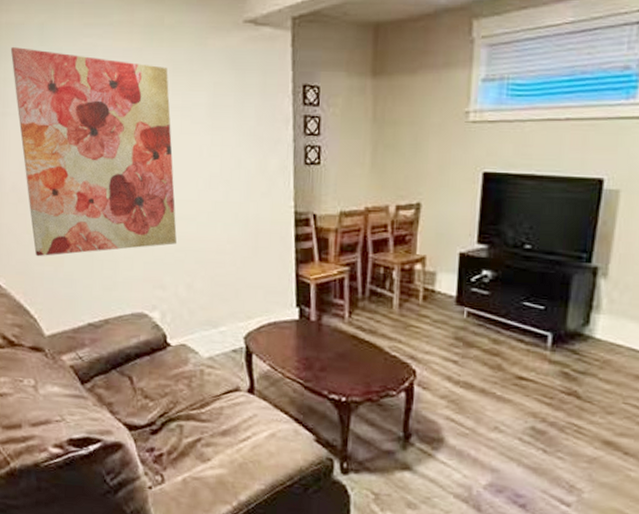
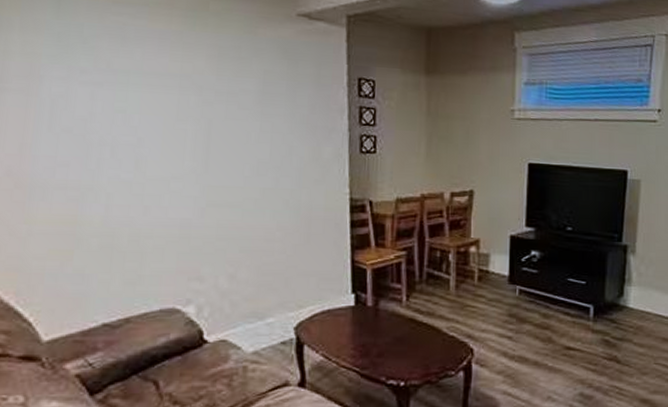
wall art: present [10,47,177,257] -> none [14,18,218,250]

